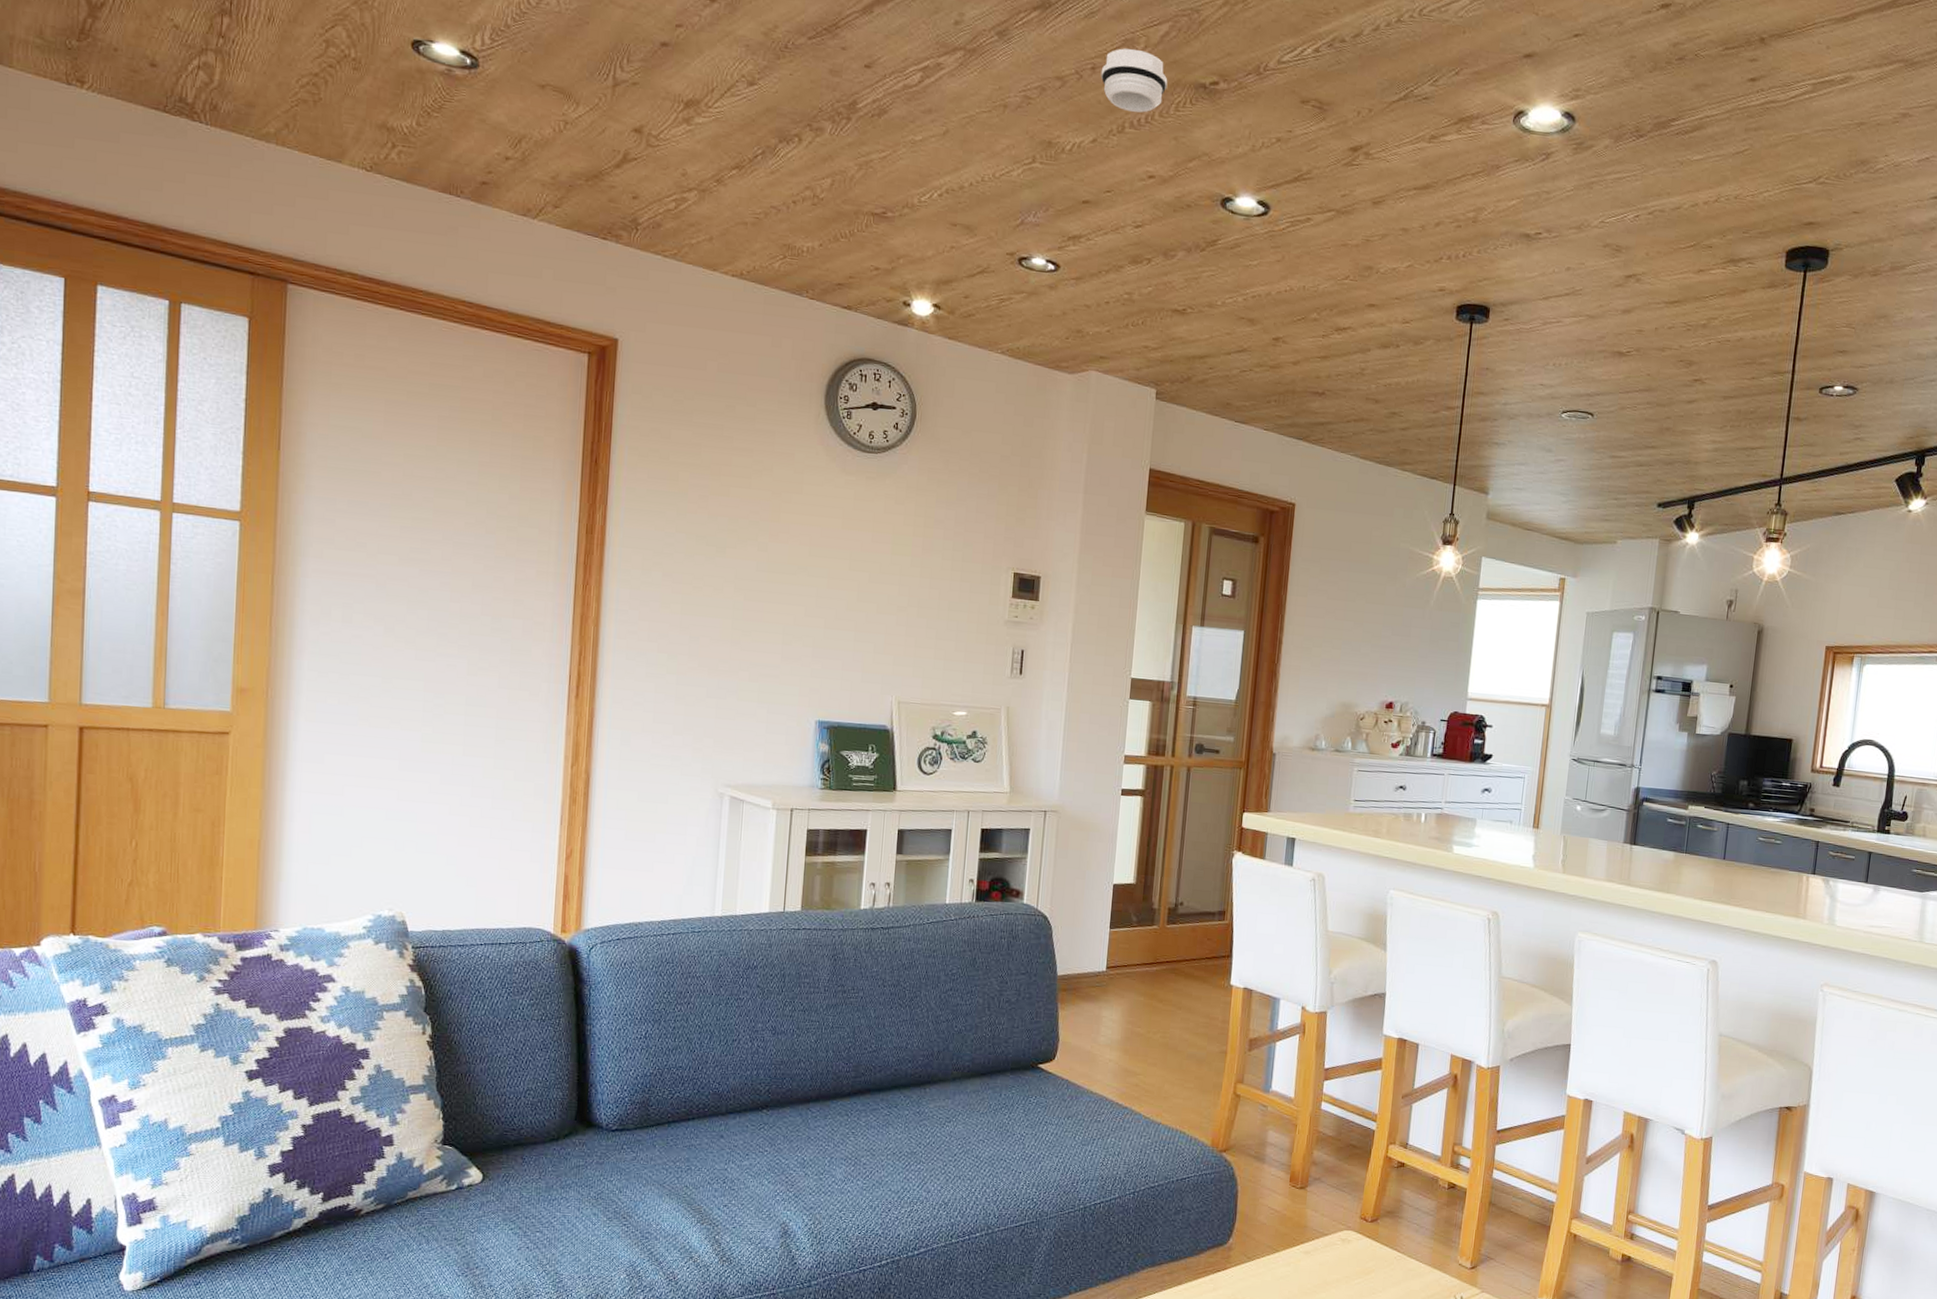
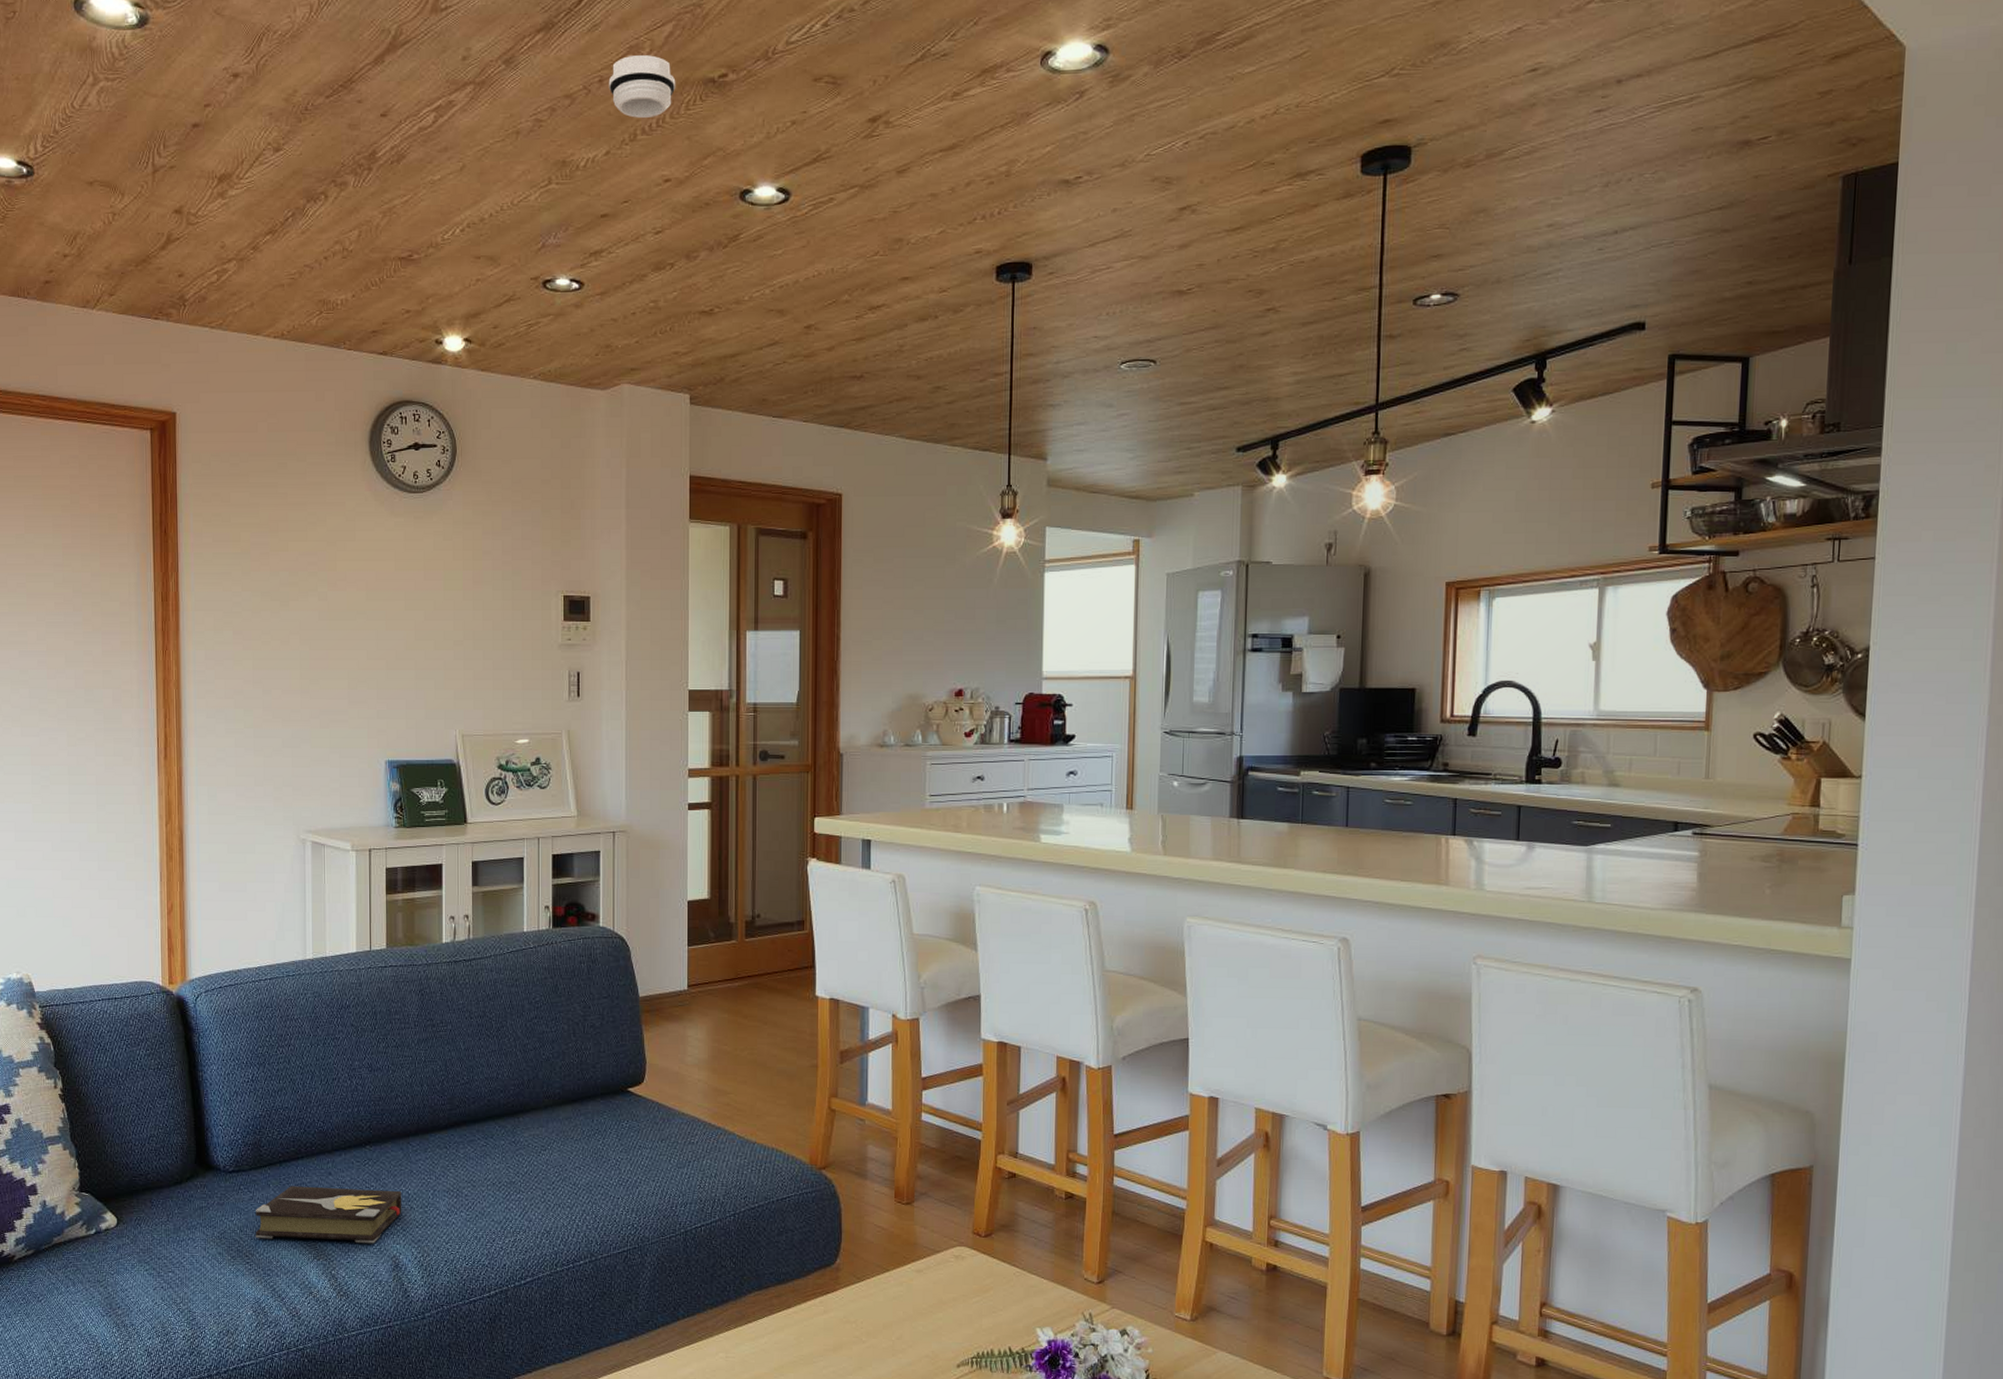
hardback book: none [635,1147,797,1210] -> present [255,1186,402,1244]

